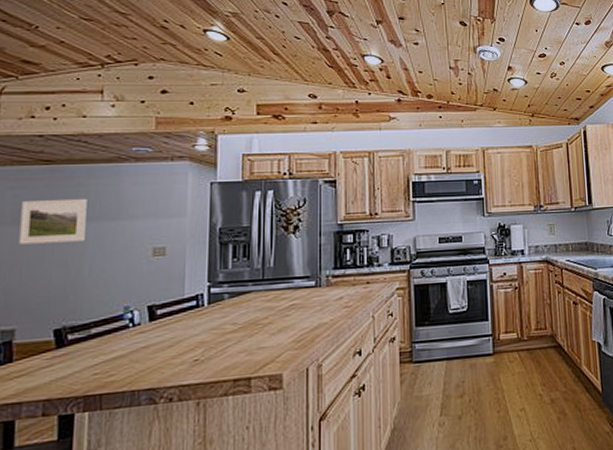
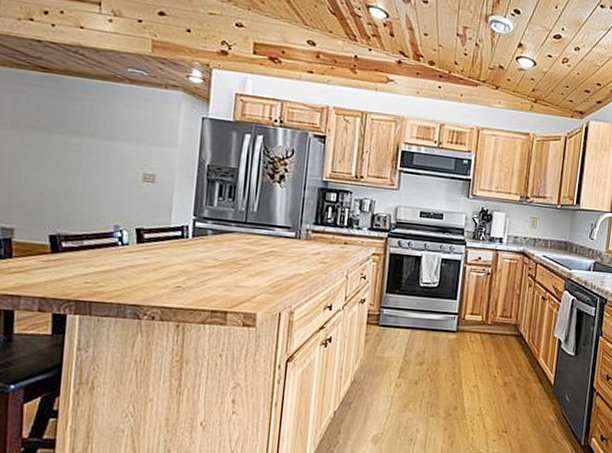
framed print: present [19,198,87,245] -> none [18,106,83,156]

